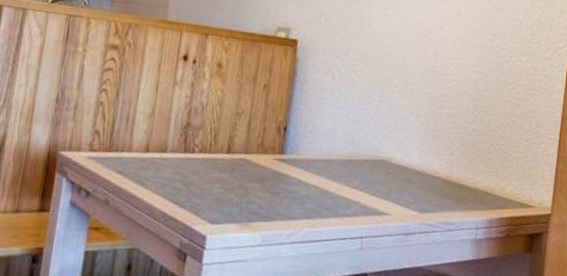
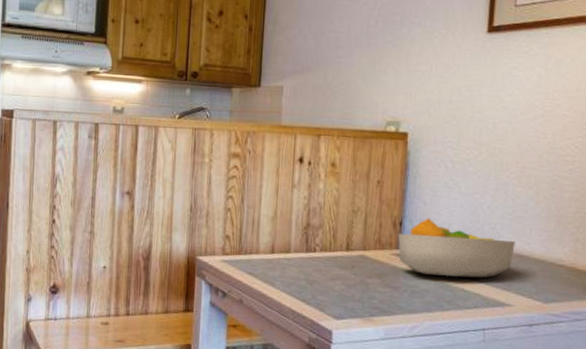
fruit bowl: none [281,124,396,187] -> present [398,218,515,278]

